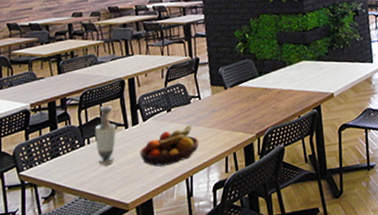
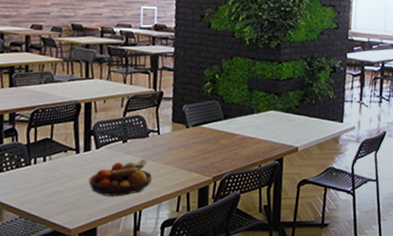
vase: present [95,106,117,165] -> none [43,127,67,188]

